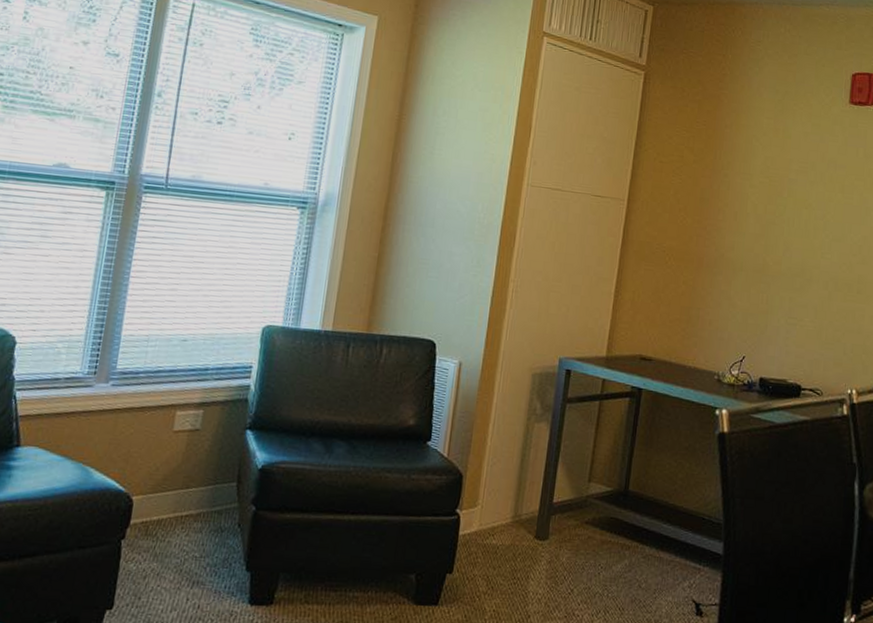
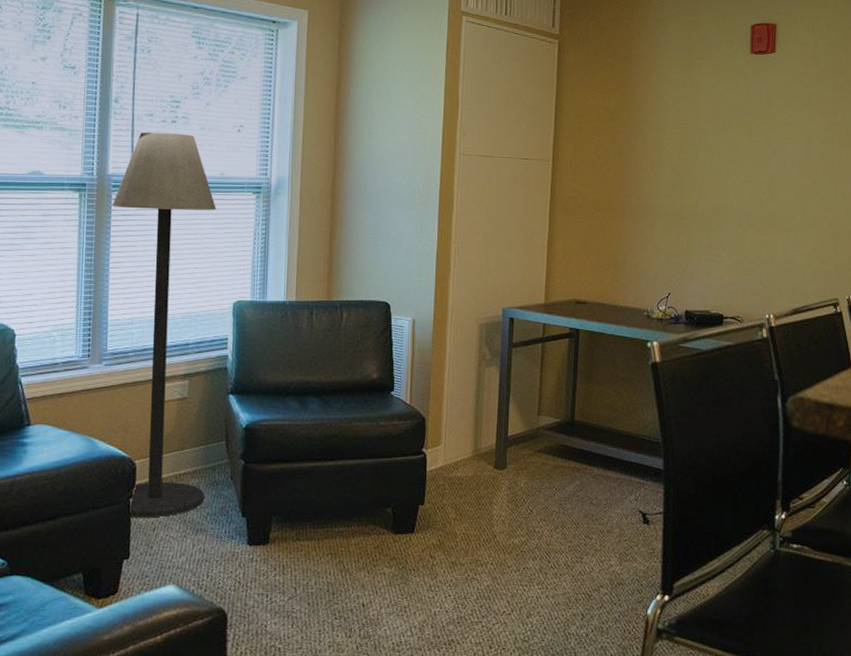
floor lamp: none [117,131,256,564] -> present [112,133,216,518]

